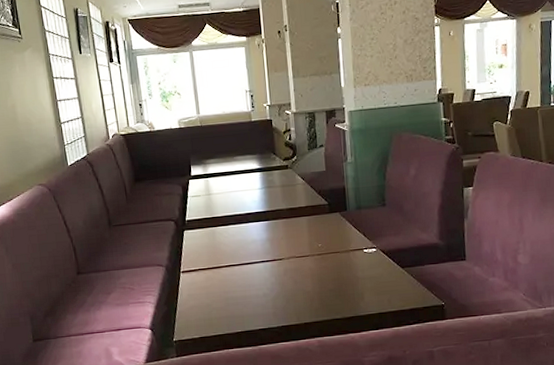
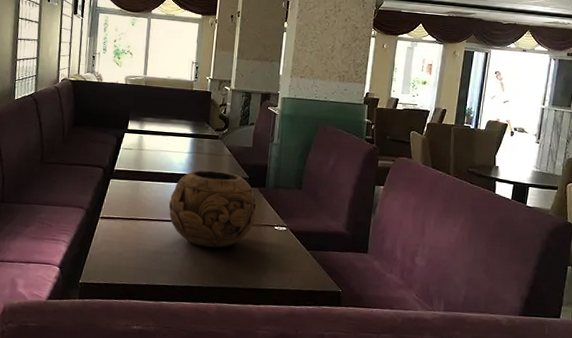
decorative bowl: none [249,202,342,284] -> present [168,170,256,248]

